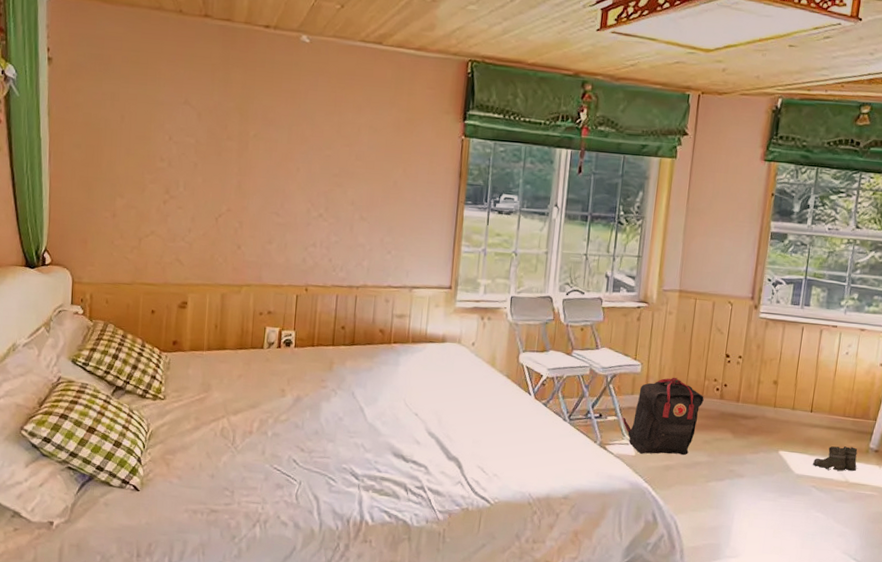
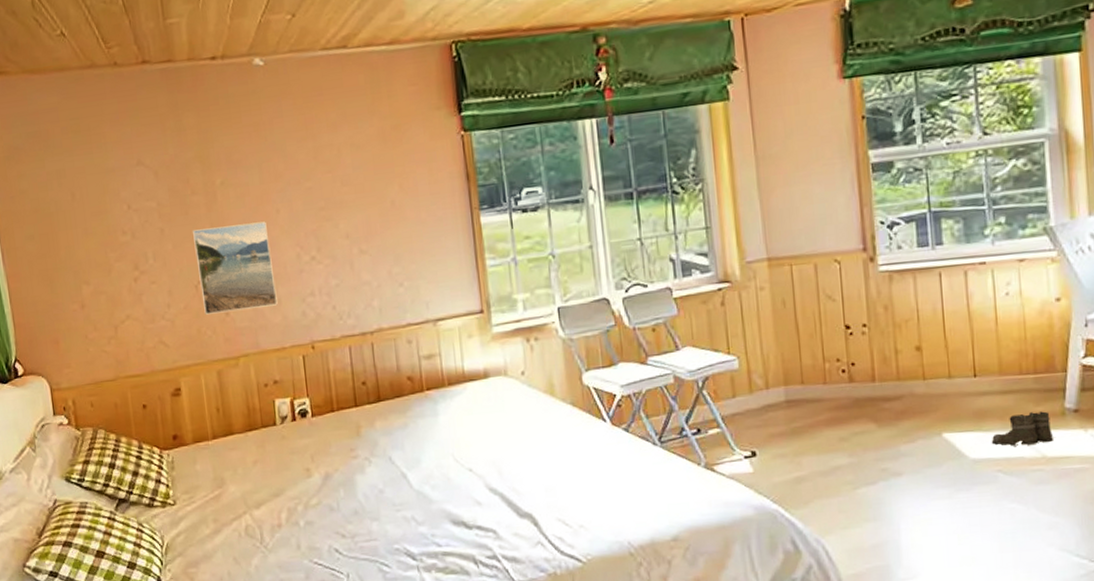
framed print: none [220,170,287,249] -> present [193,221,278,315]
backpack: present [622,377,704,456] -> none [728,366,828,469]

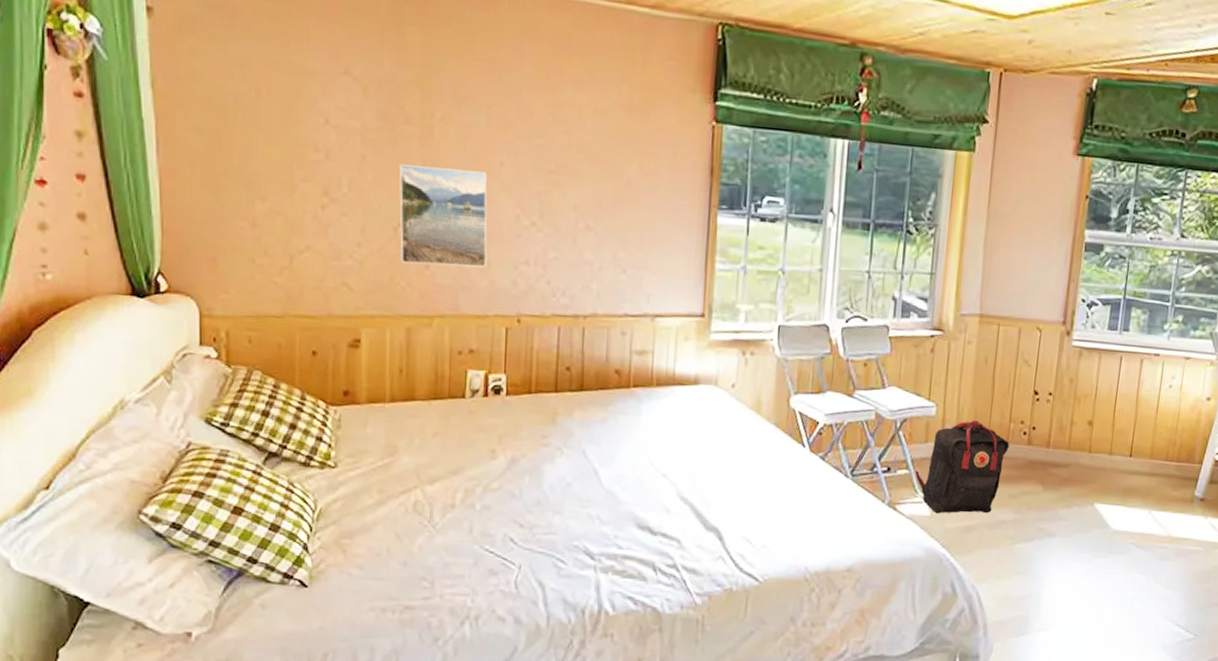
backpack: none [728,366,828,469] -> present [915,420,1009,514]
boots: present [991,411,1055,447] -> none [1131,495,1182,524]

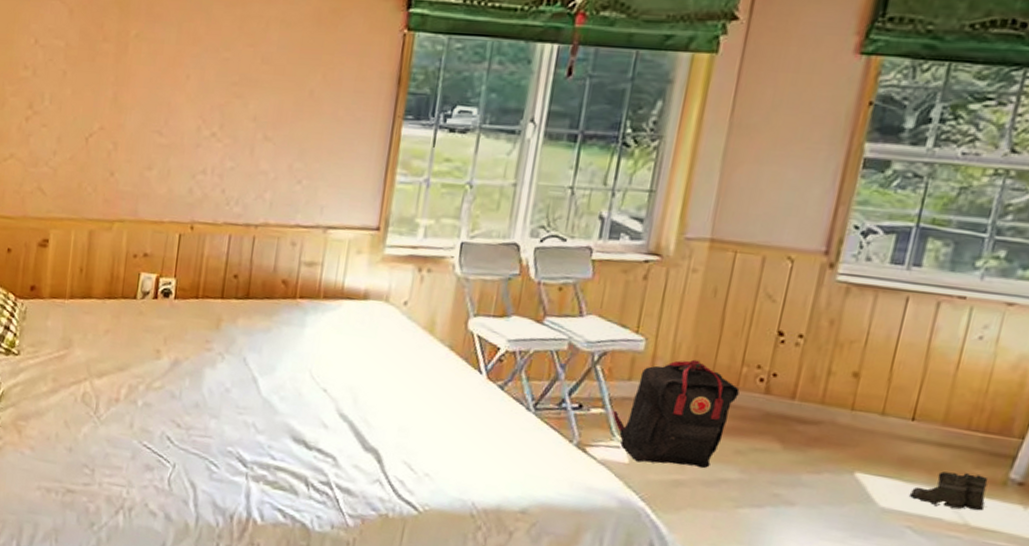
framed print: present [399,164,487,268] -> none [89,79,173,176]
boots: none [1131,495,1182,524] -> present [909,471,989,511]

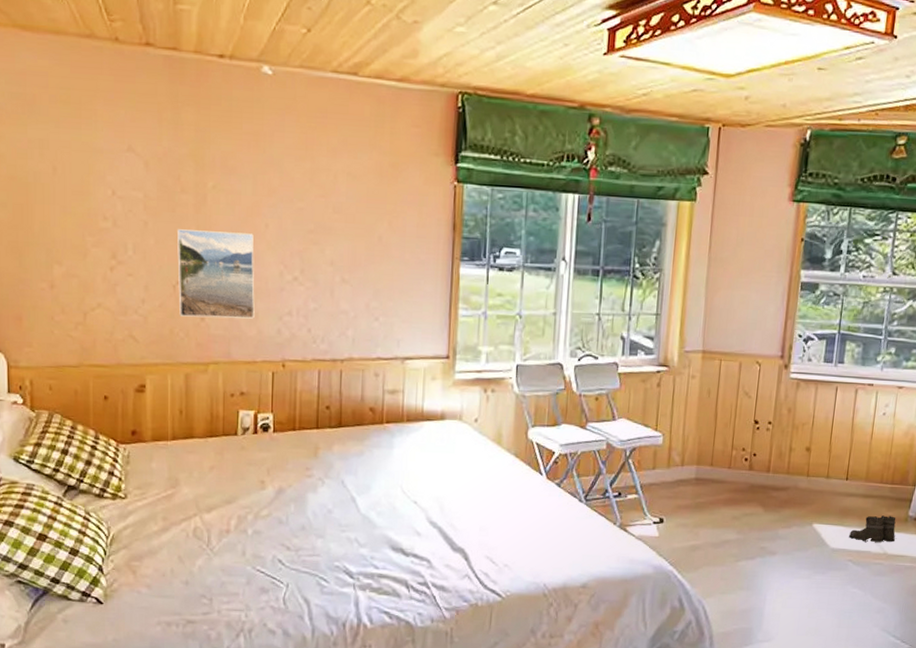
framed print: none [89,79,173,176] -> present [177,229,255,319]
backpack: present [613,359,740,469] -> none [644,448,732,535]

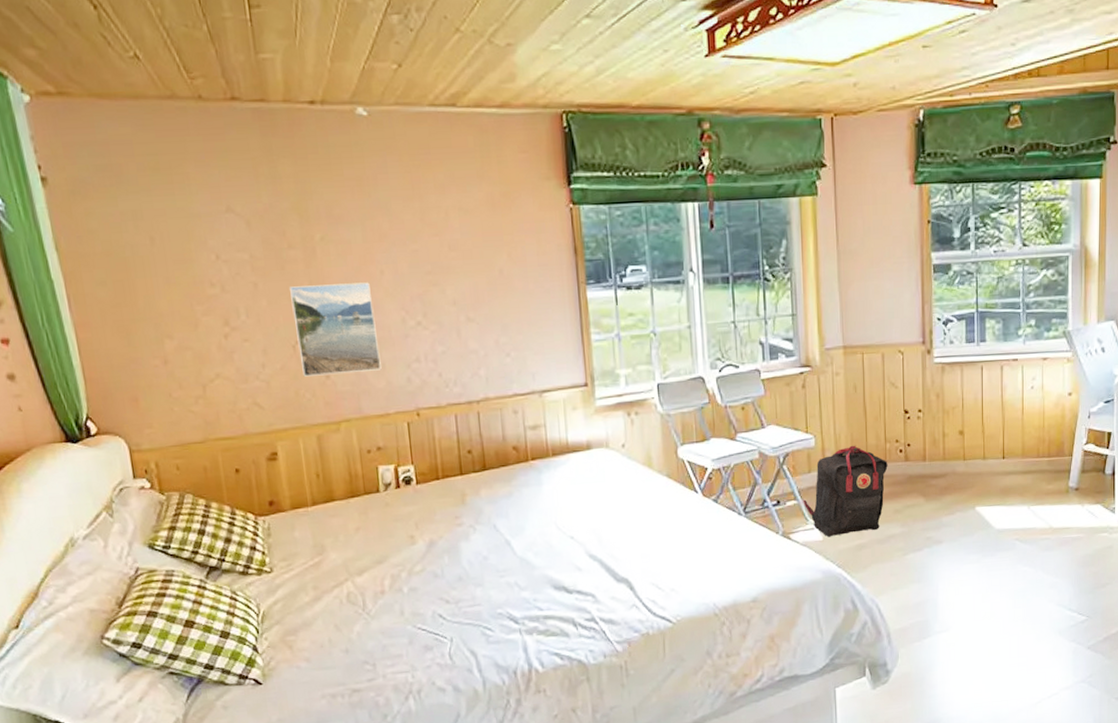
backpack: none [644,448,732,535] -> present [803,445,888,537]
boots: present [848,515,896,543] -> none [1012,489,1059,519]

